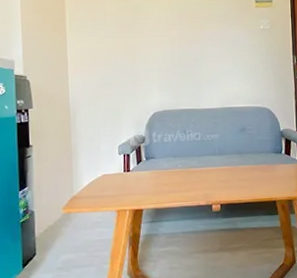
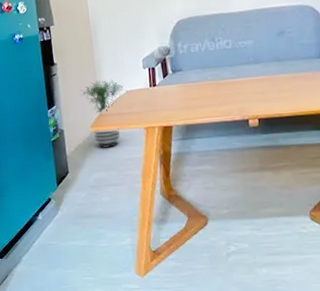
potted plant: none [56,163,102,230] -> present [81,79,128,148]

